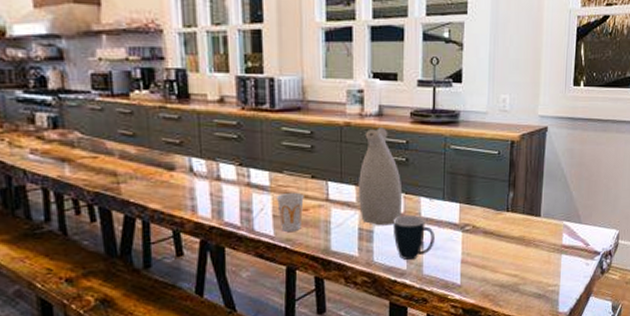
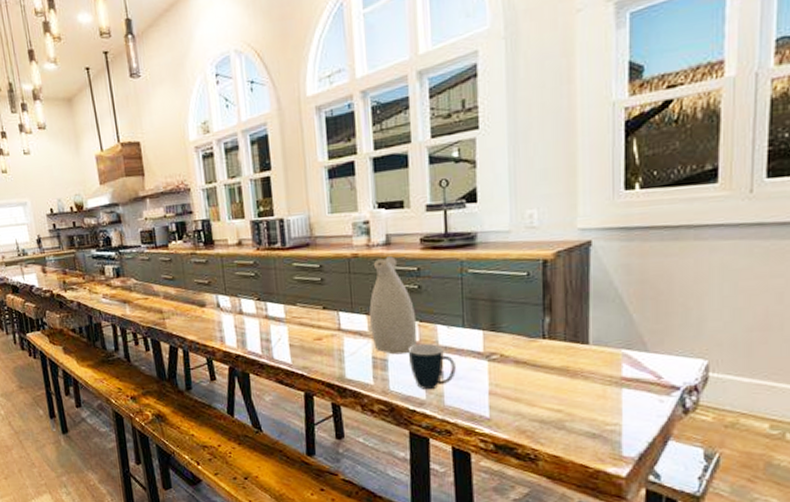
cup: present [275,192,304,232] -> none [291,323,317,360]

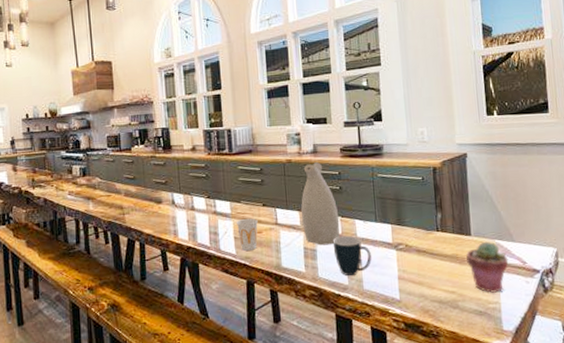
cup: none [291,323,317,360] -> present [236,218,258,251]
potted succulent: none [580,351,638,413] -> present [466,241,509,293]

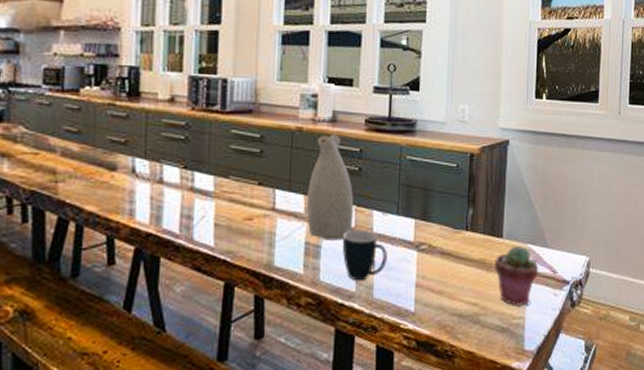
cup: present [236,218,258,251] -> none [219,199,249,242]

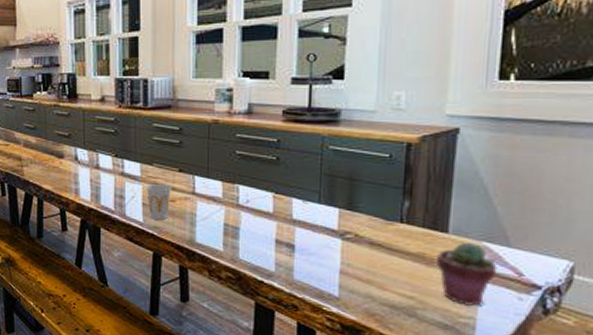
cup: none [219,199,249,242] -> present [145,183,171,220]
vase: present [306,134,354,241] -> none [224,126,272,224]
mug: present [342,229,387,282] -> none [260,215,308,263]

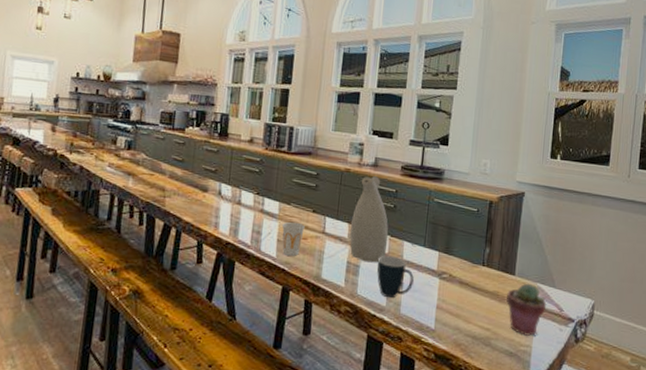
vase: none [224,126,272,224] -> present [349,176,389,263]
mug: none [260,215,308,263] -> present [377,255,414,299]

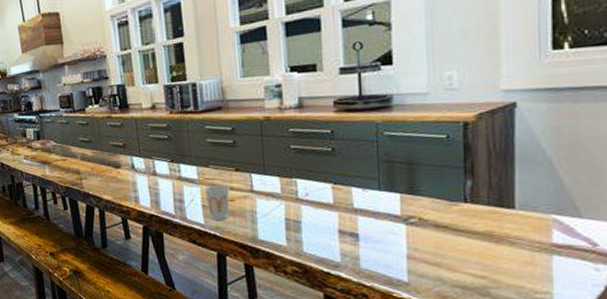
vase: present [349,176,389,263] -> none [281,119,332,217]
mug: present [377,255,414,299] -> none [321,205,372,253]
potted succulent: present [506,283,547,336] -> none [506,216,570,280]

